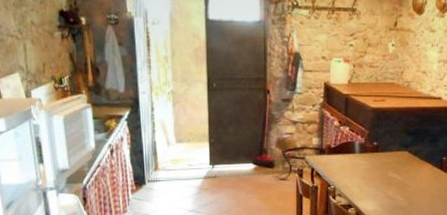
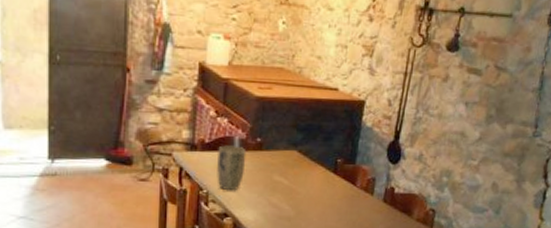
plant pot: none [342,149,365,187] -> present [217,145,247,191]

